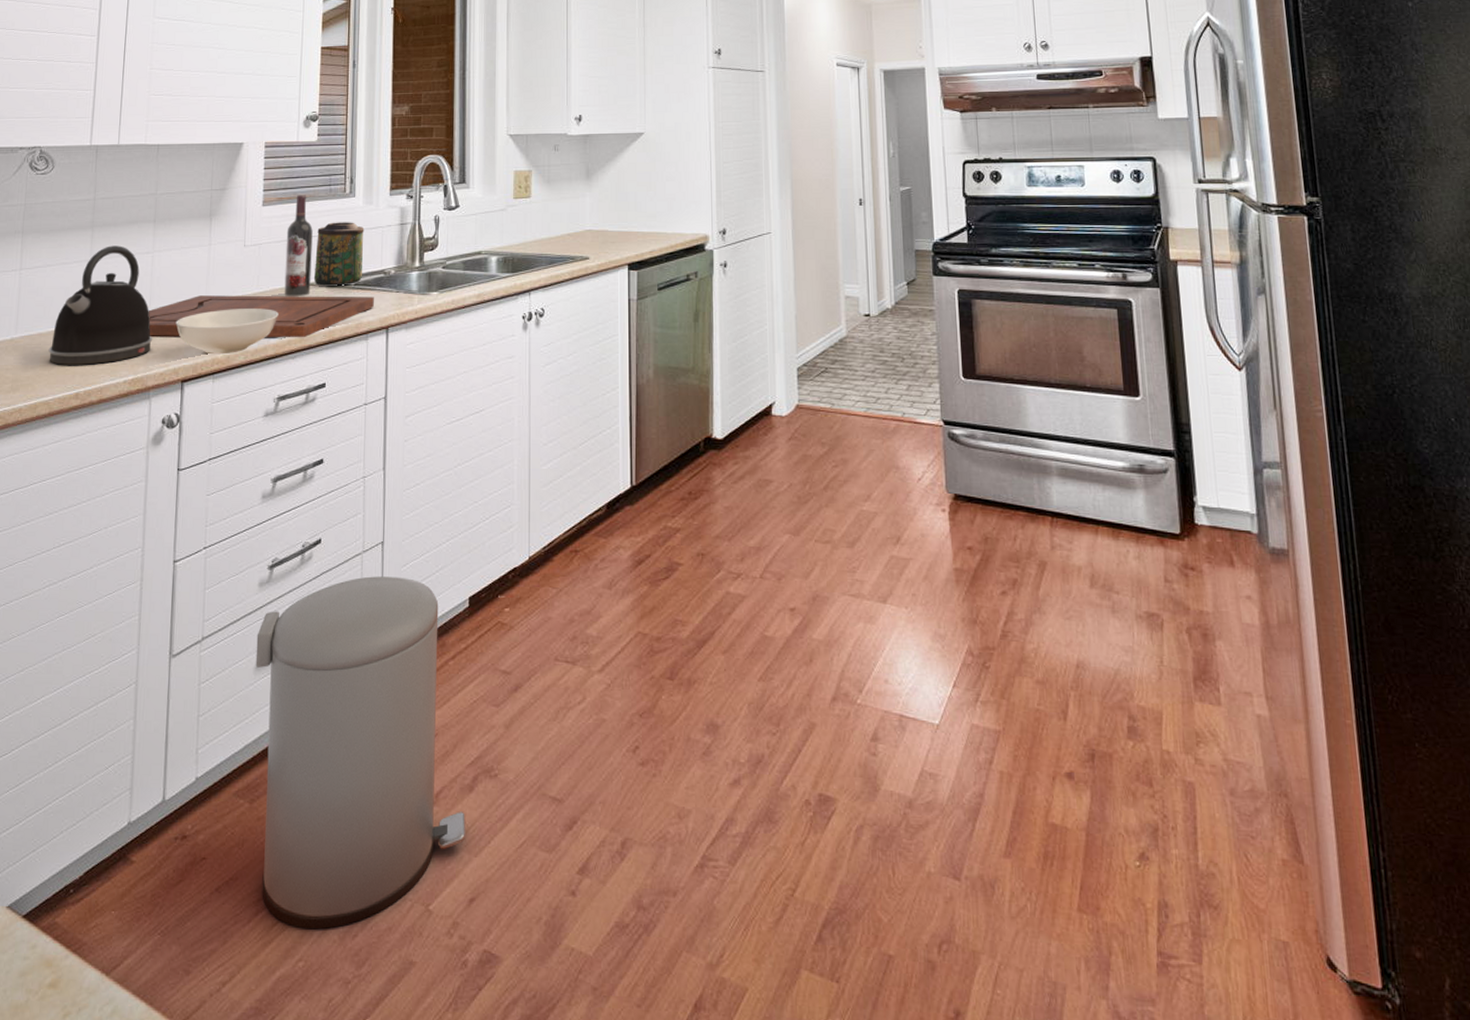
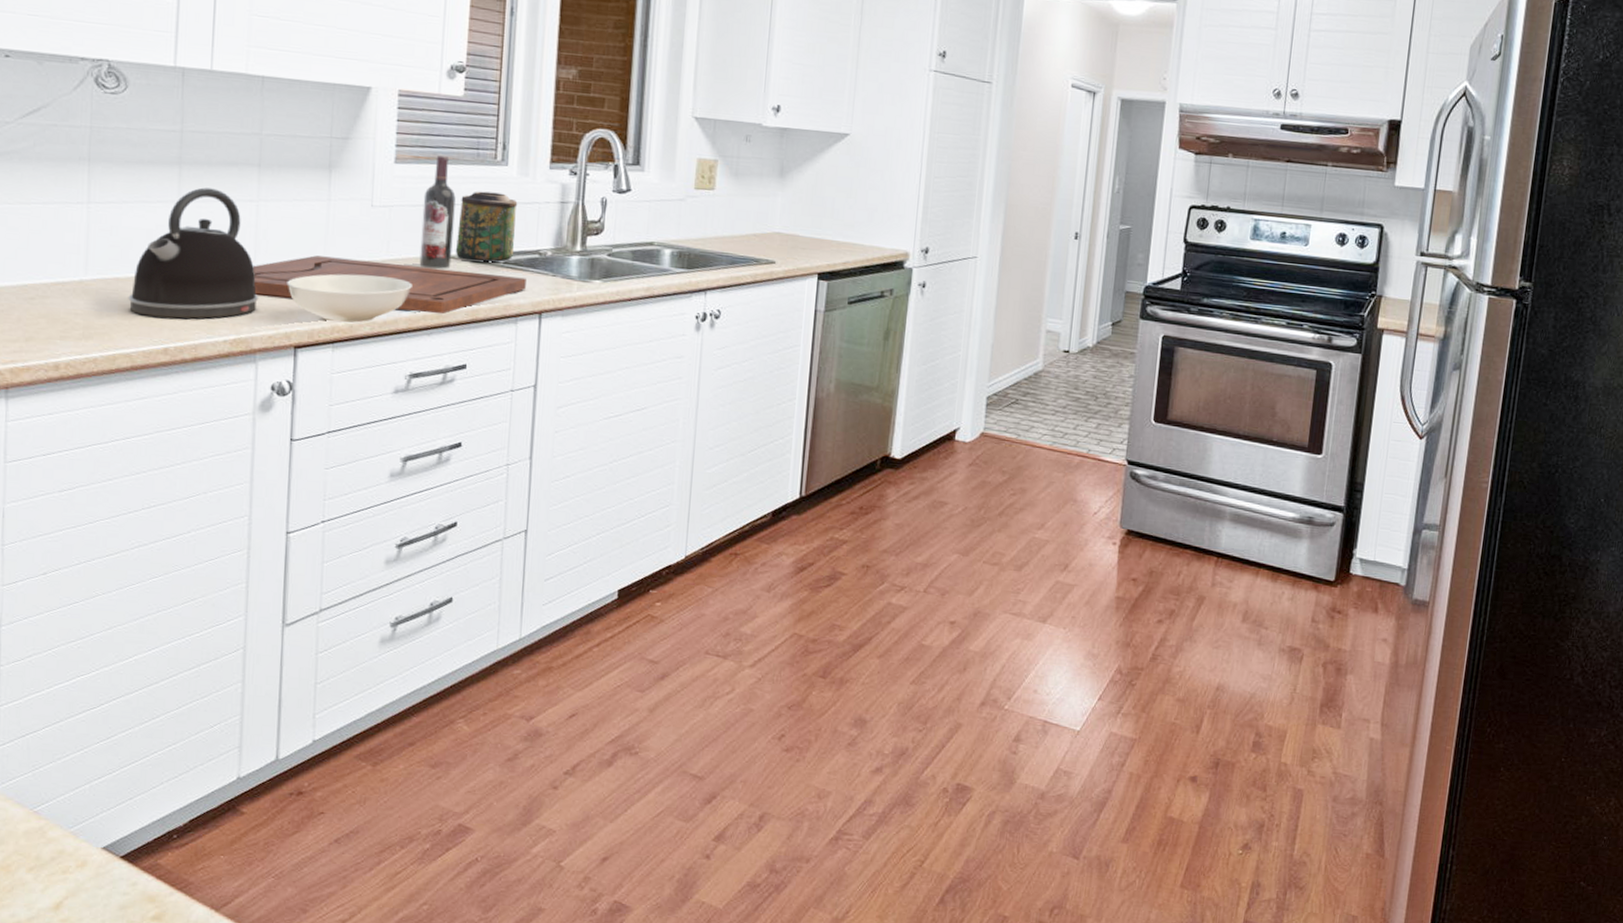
pedal bin: present [255,576,466,930] -> none [380,562,603,879]

